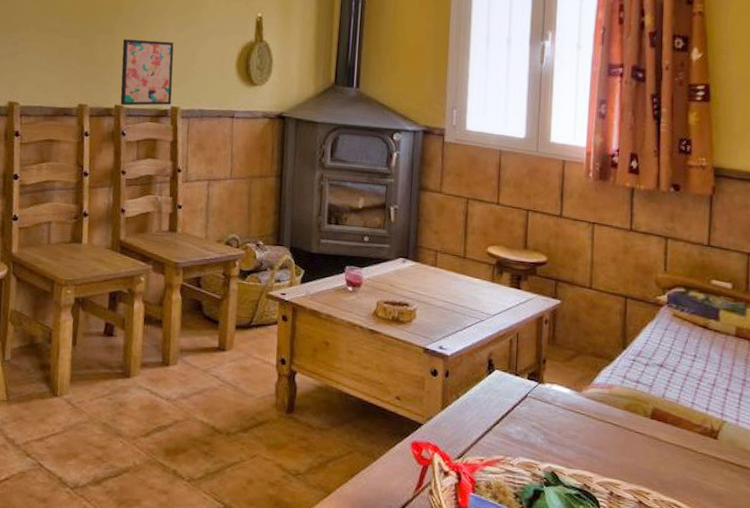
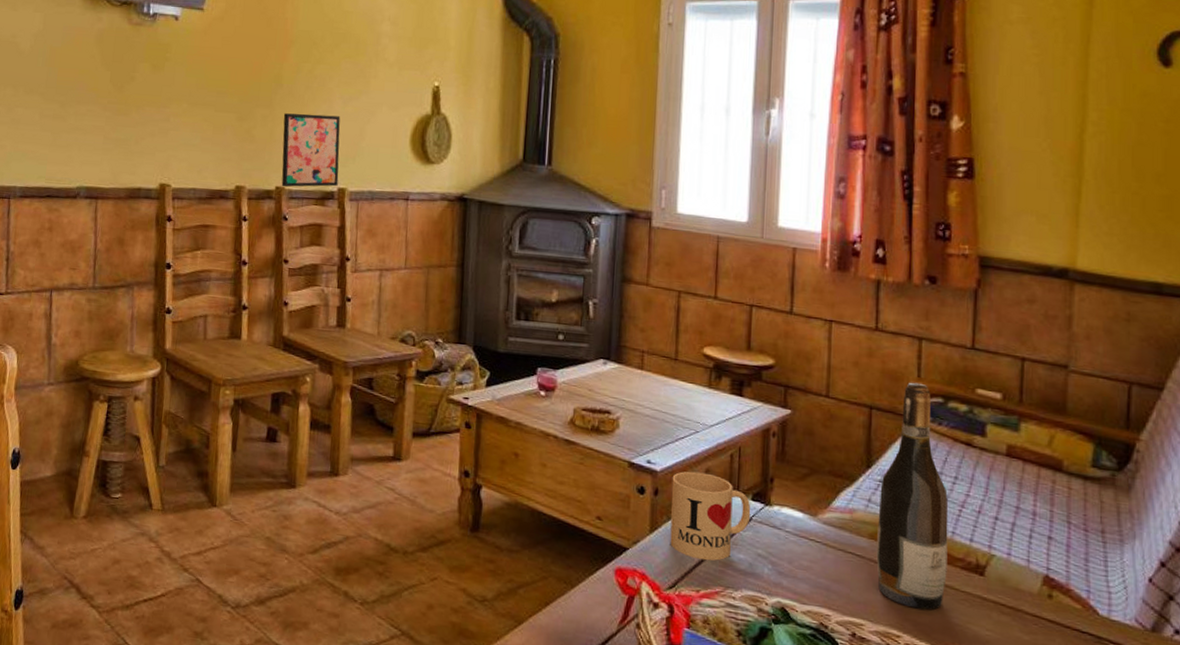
mug: none [458,355,527,433] -> present [670,471,751,561]
wine bottle: none [630,275,689,470] -> present [876,382,949,610]

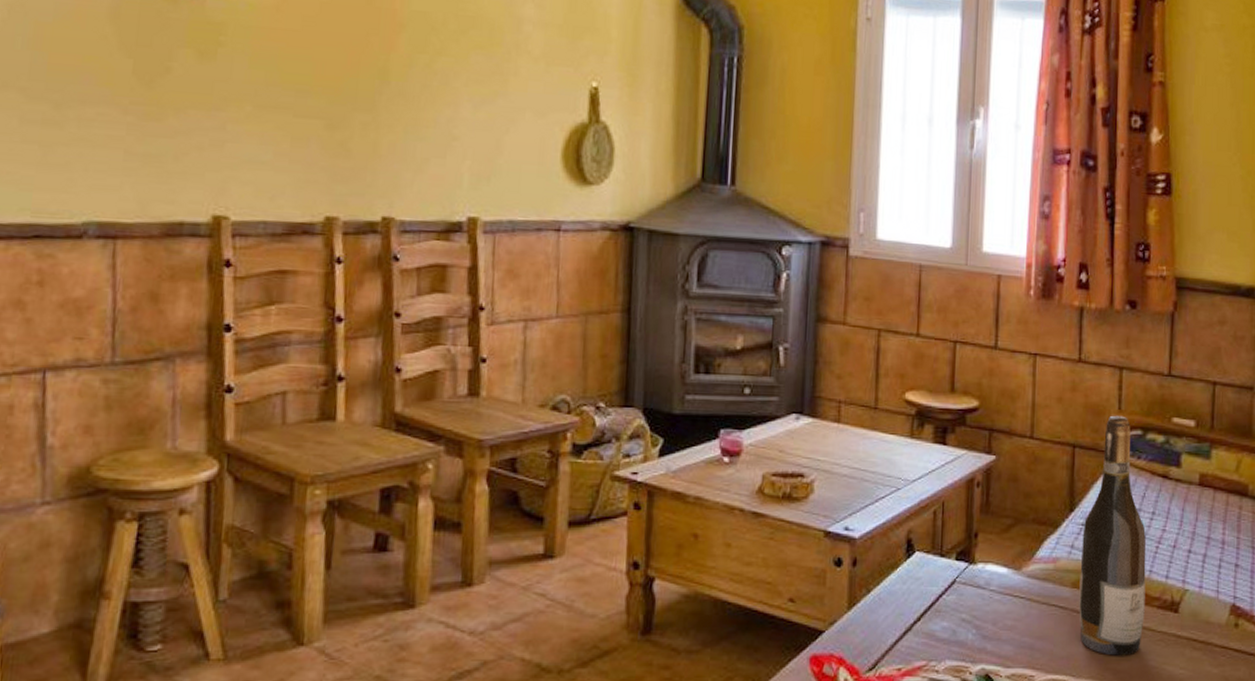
wall art: present [281,113,341,188] -> none [390,120,470,218]
mug: present [670,471,751,561] -> none [869,534,955,634]

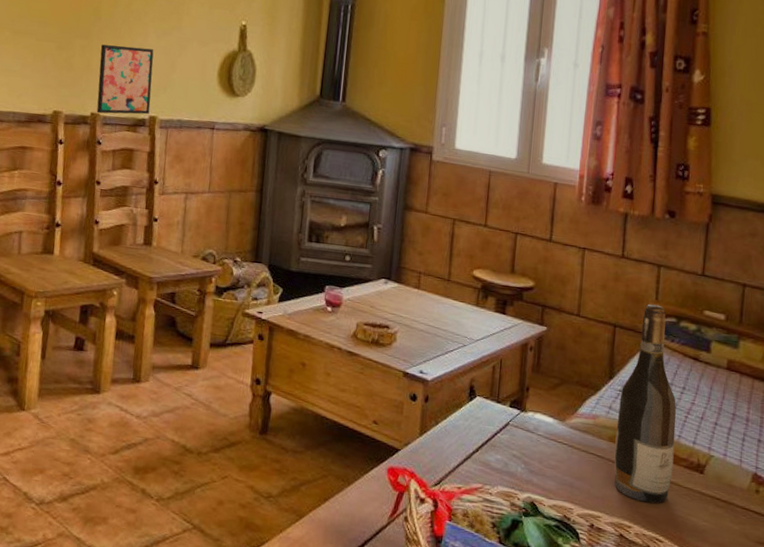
wall art: none [390,120,470,218] -> present [96,44,154,115]

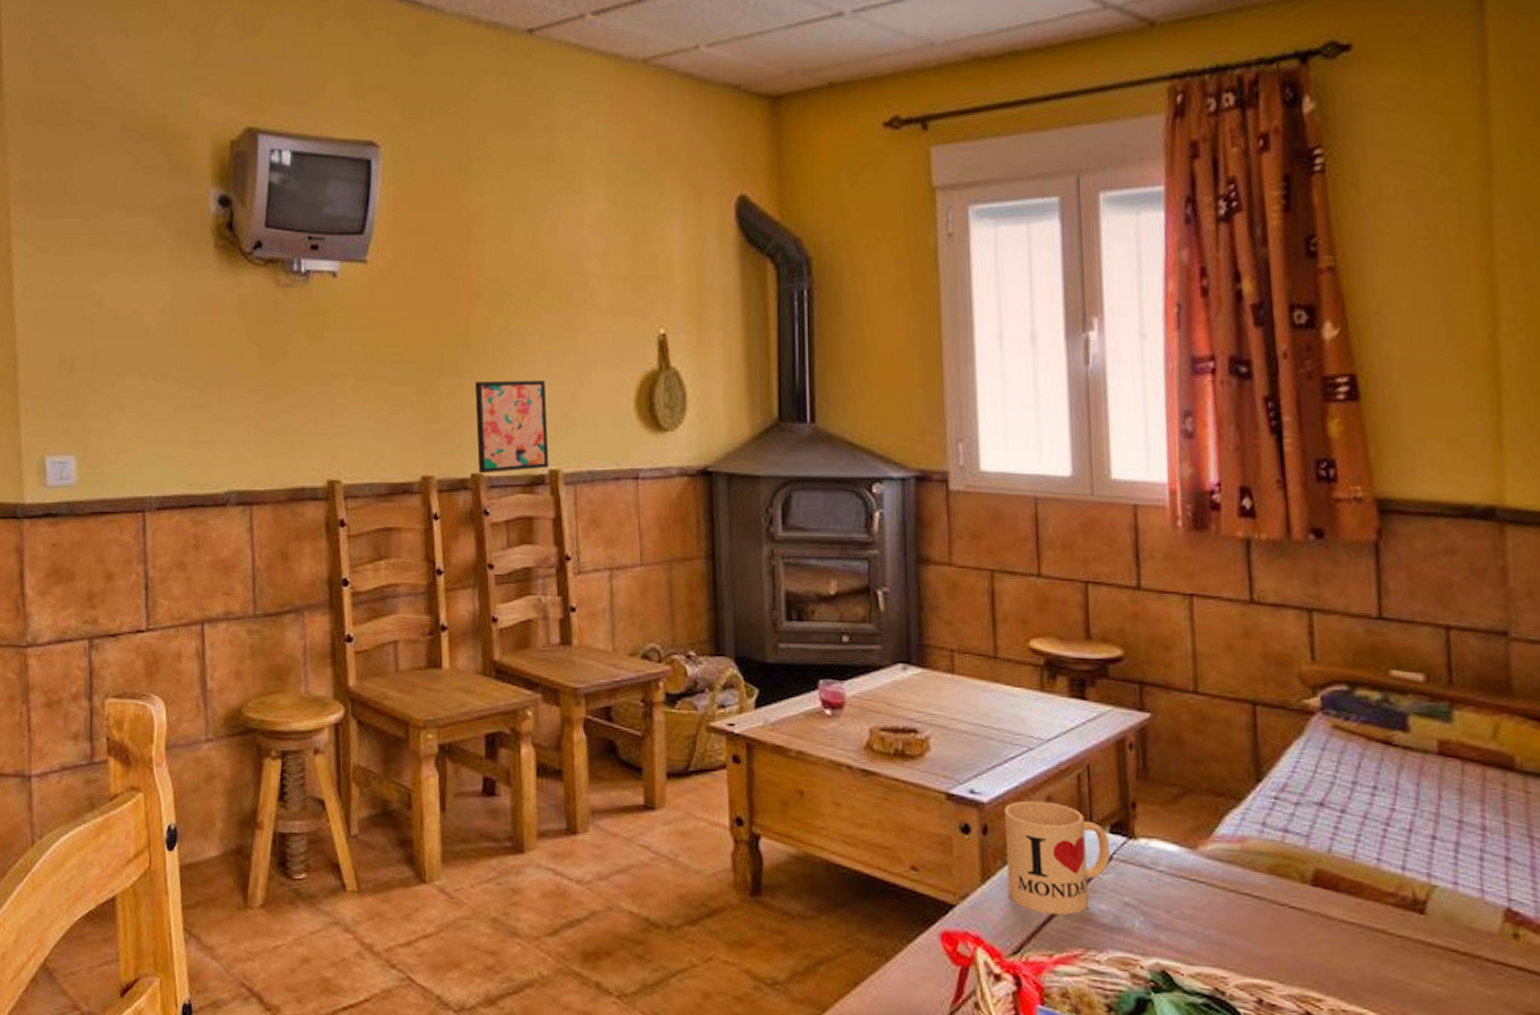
mug: none [437,380,509,461] -> present [1004,800,1111,916]
wine bottle: present [614,304,677,504] -> none [1276,667,1376,963]

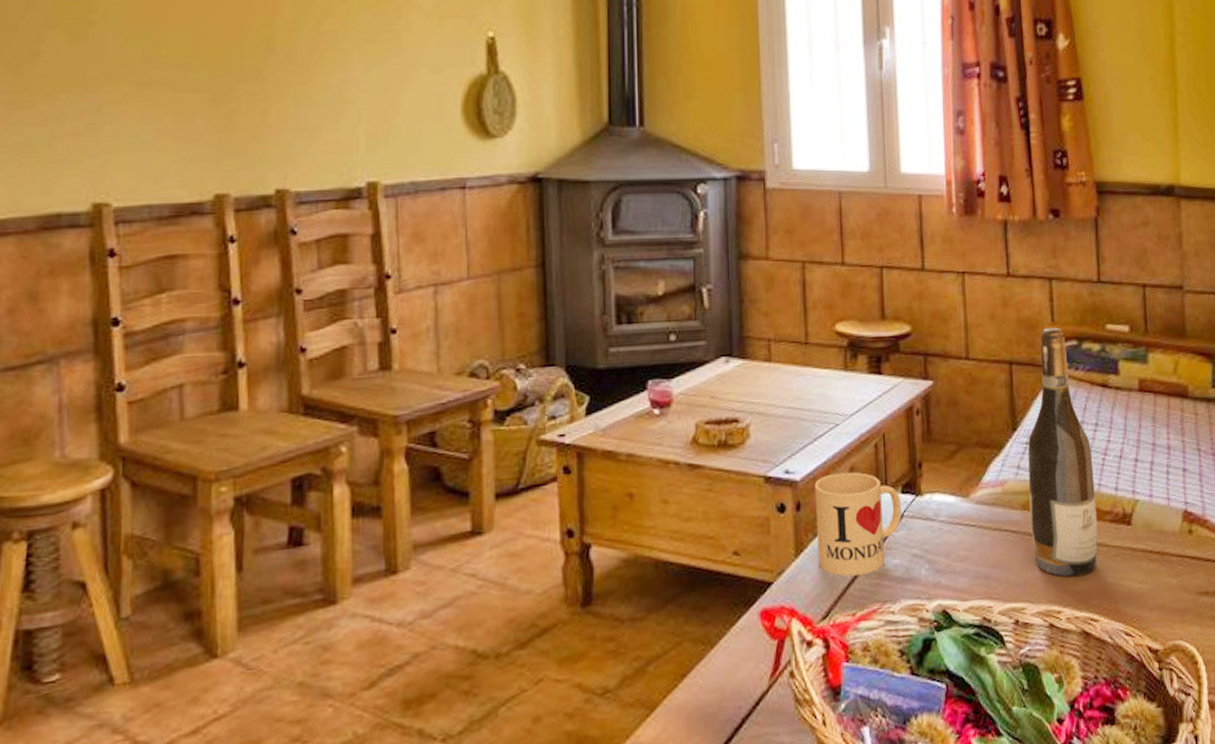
wall art: present [474,380,549,474] -> none [279,85,367,189]
wine bottle: none [1276,667,1376,963] -> present [1027,327,1098,577]

